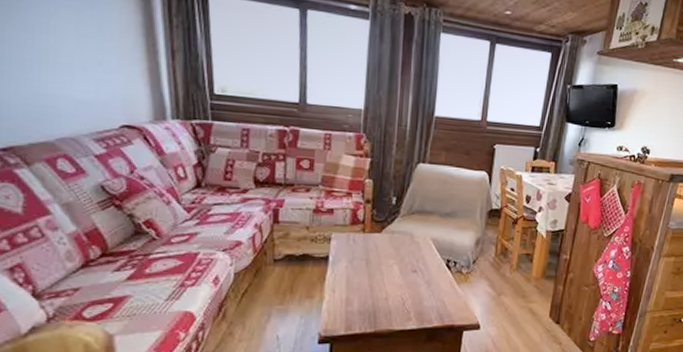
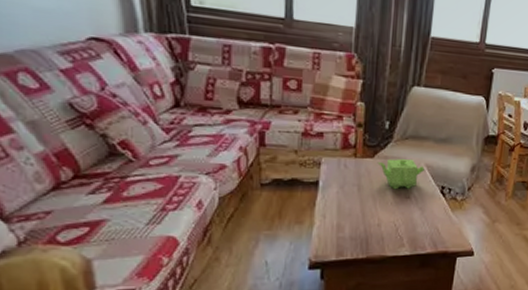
teapot: none [384,232,431,264] -> present [377,158,425,190]

